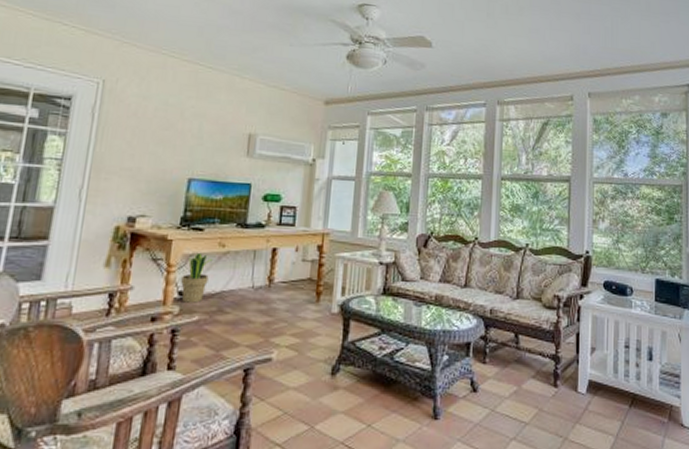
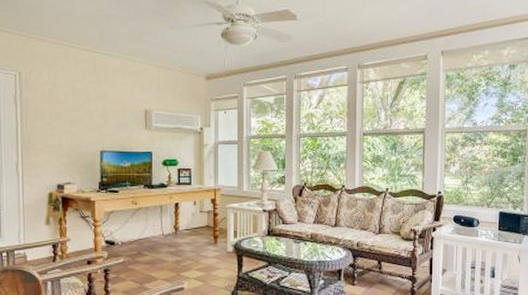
potted plant: present [181,252,212,303] -> none [106,210,128,249]

